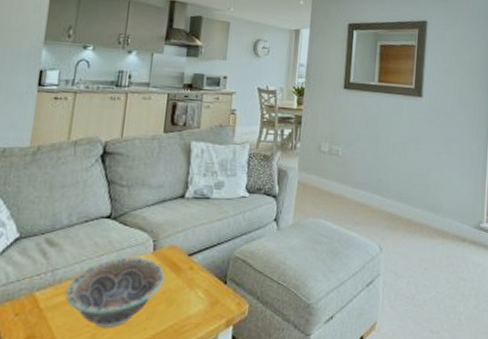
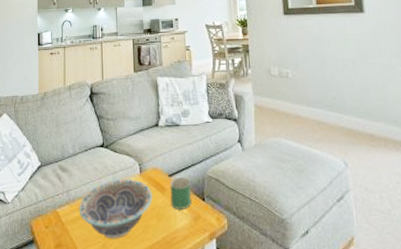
mug: none [186,257,213,293] -> present [170,177,191,209]

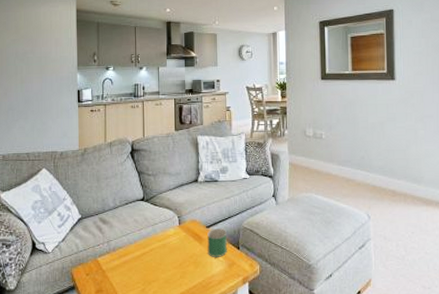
decorative bowl: present [79,179,153,239] -> none [120,230,191,284]

